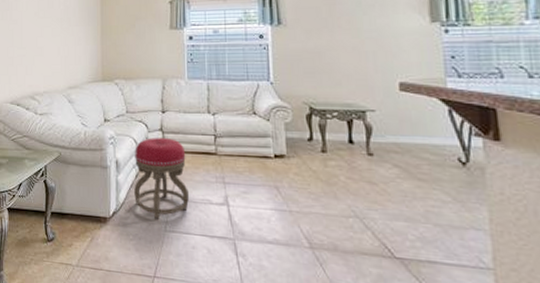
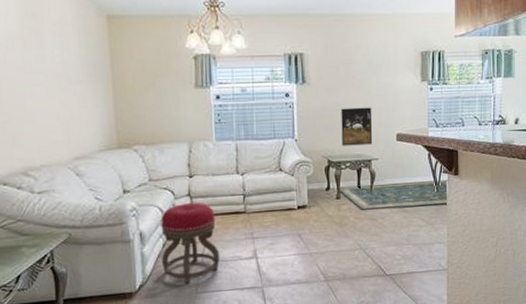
rug: none [323,138,488,180] -> present [338,180,449,211]
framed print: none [324,51,366,93] -> present [341,107,373,146]

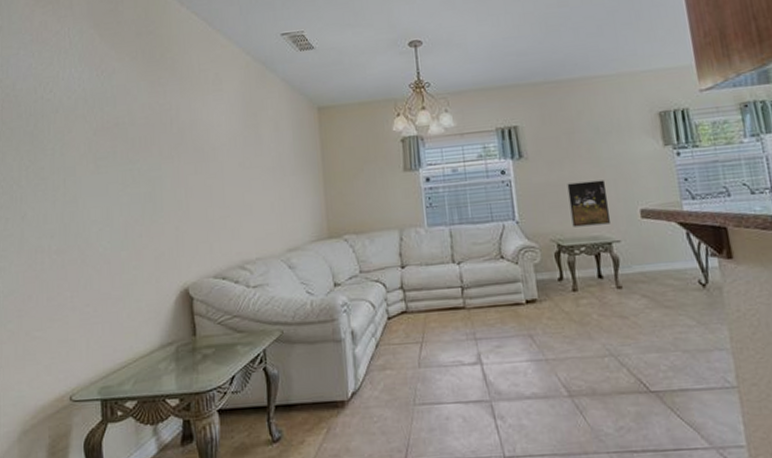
stool: present [161,202,219,284] -> none [372,296,439,393]
rug: present [338,180,449,211] -> none [573,265,726,306]

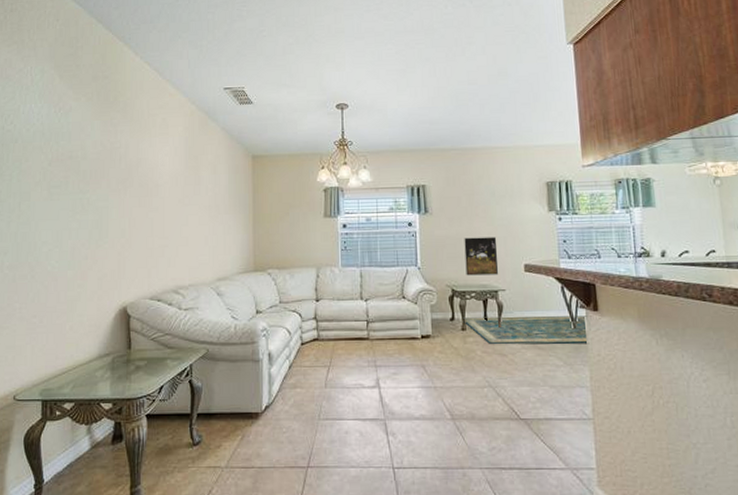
rug: none [573,265,726,306] -> present [463,315,590,345]

